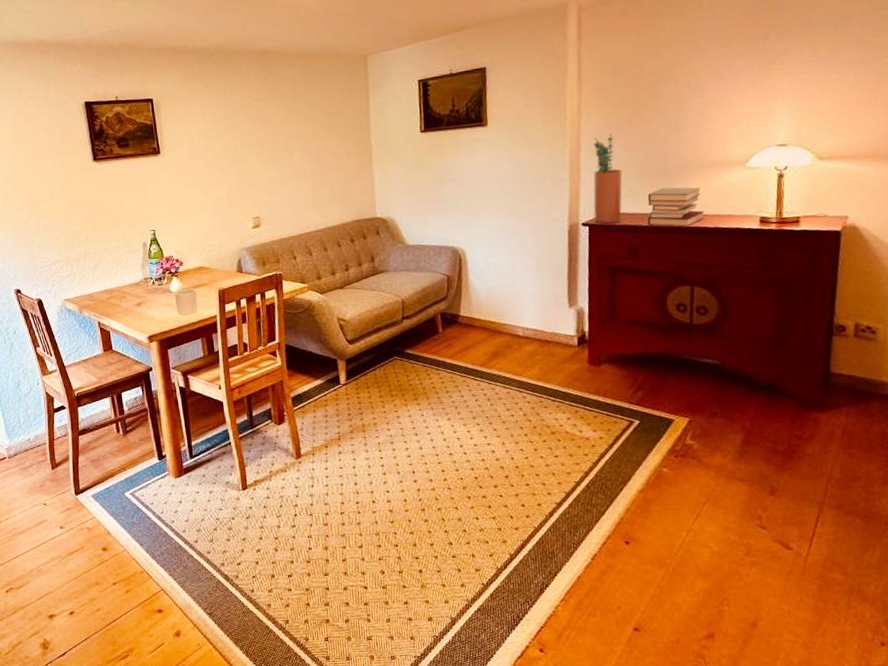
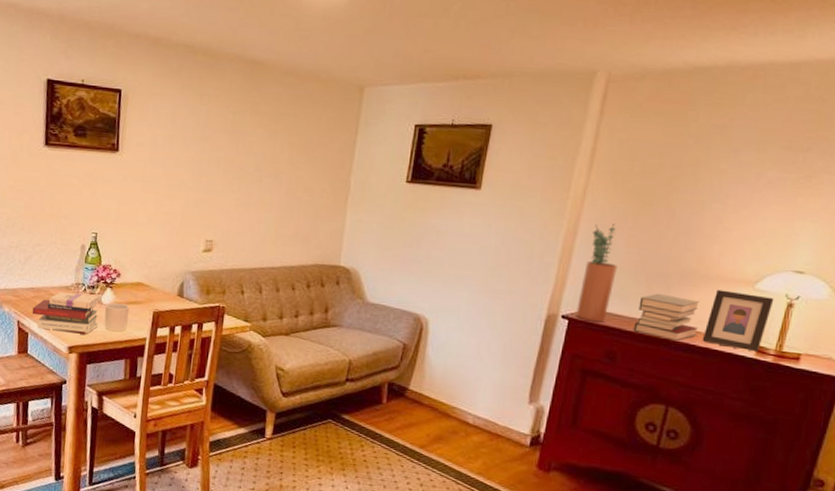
books: none [109,286,171,325] -> present [32,292,99,335]
picture frame: none [710,172,766,224] -> present [702,289,774,353]

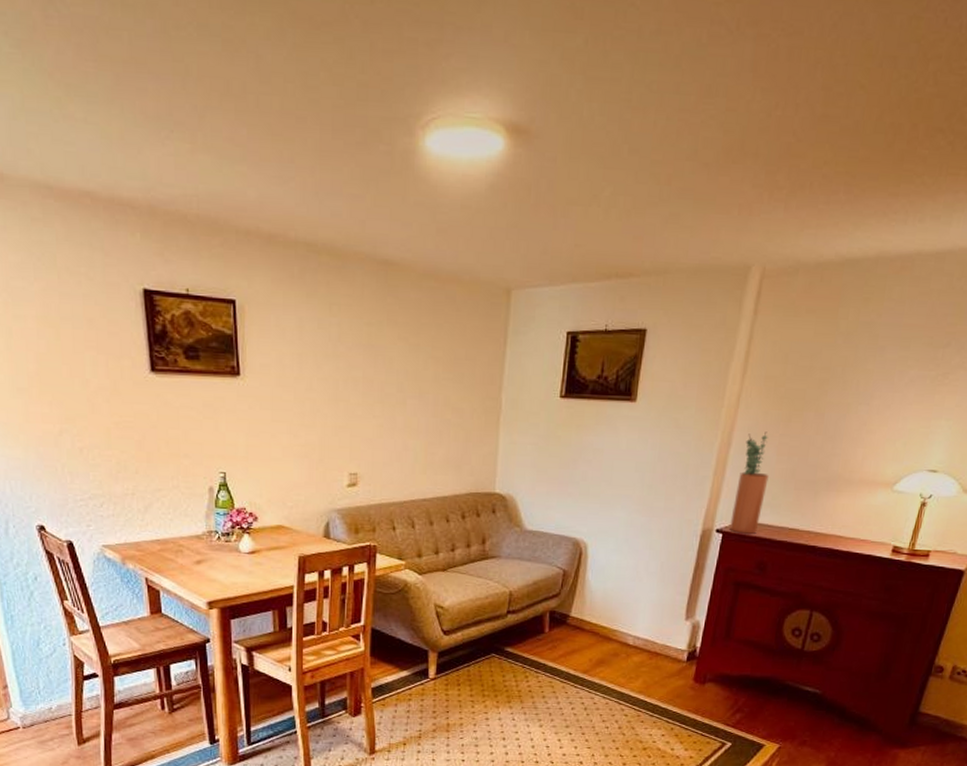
books: present [32,292,99,335] -> none [160,542,238,587]
mug: present [104,302,130,332] -> none [243,549,272,582]
books: present [633,293,699,341] -> none [782,500,843,547]
picture frame: present [702,289,774,353] -> none [844,493,910,553]

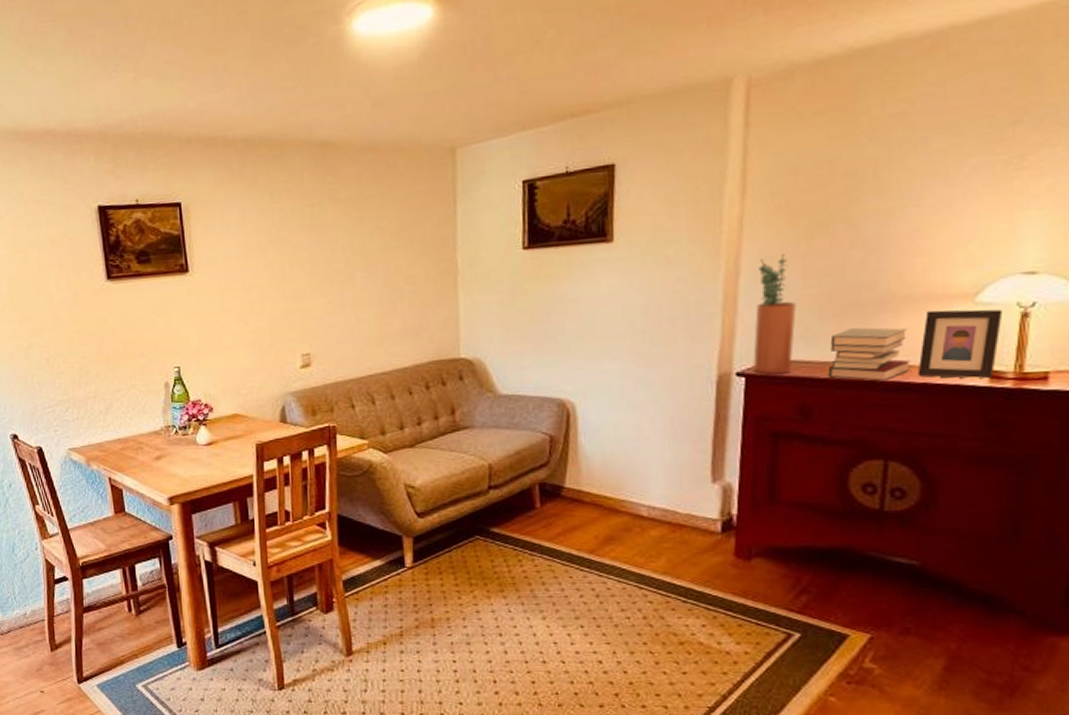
books: none [782,500,843,547] -> present [828,327,910,382]
picture frame: none [844,493,910,553] -> present [917,309,1003,379]

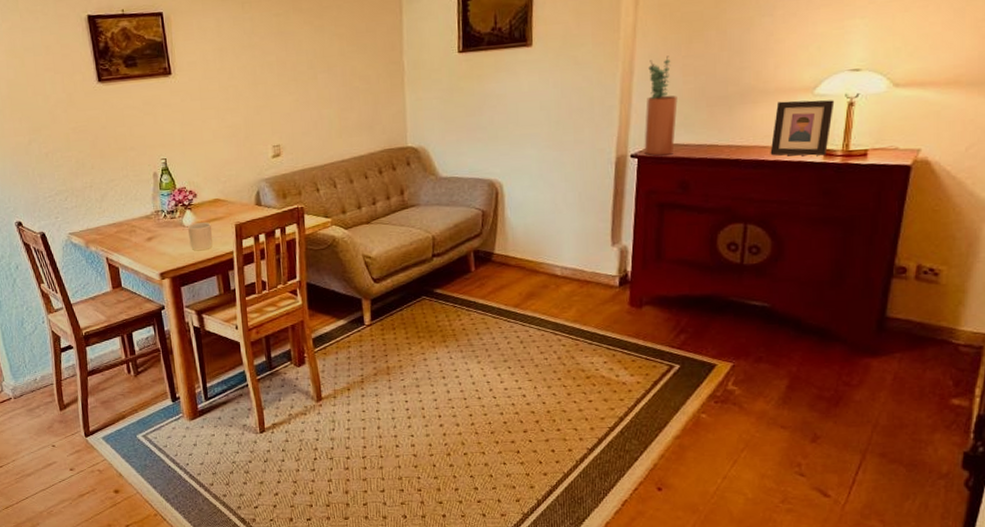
mug: none [201,440,230,474] -> present [187,222,213,251]
books: present [828,327,910,382] -> none [702,116,764,160]

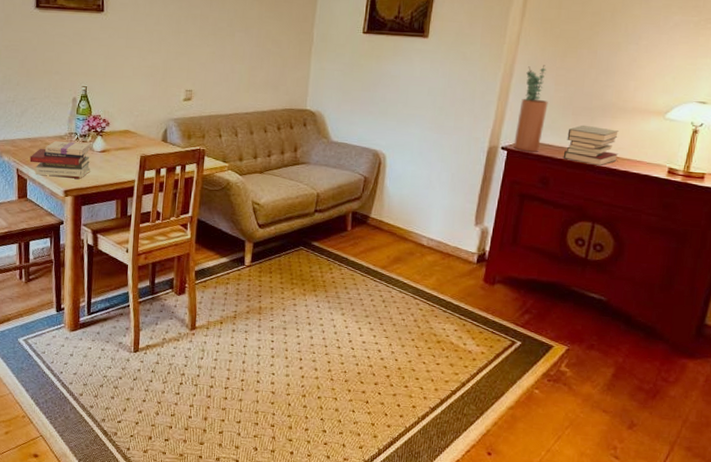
books: none [118,220,184,261] -> present [29,141,91,179]
mug: present [187,222,213,251] -> none [96,149,119,176]
books: none [702,116,764,160] -> present [563,125,619,166]
picture frame: present [770,100,835,157] -> none [622,120,682,174]

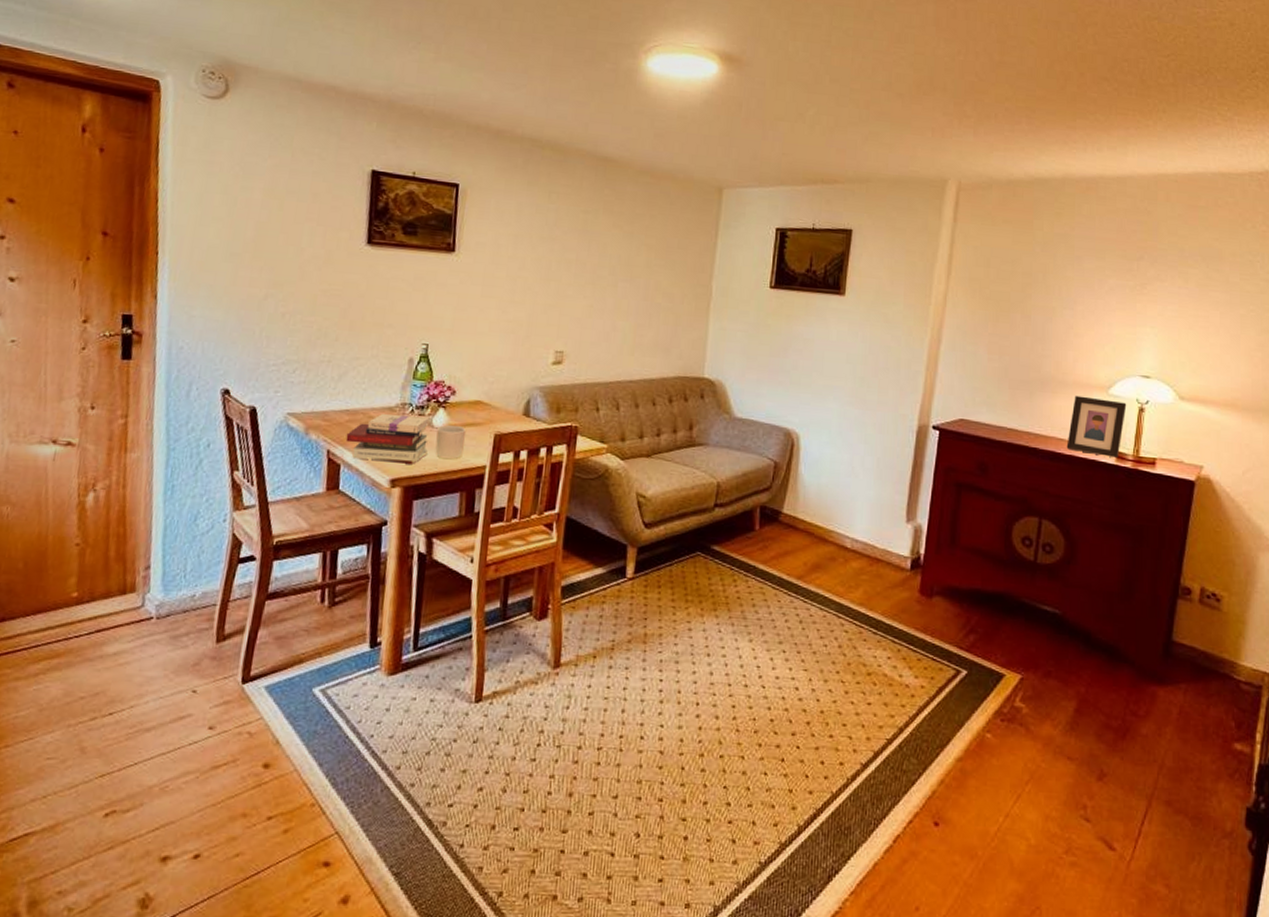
mug: none [96,149,119,176] -> present [435,424,467,460]
vase: present [513,65,548,153] -> none [946,330,982,433]
books: present [563,125,619,166] -> none [1001,400,1061,450]
picture frame: none [622,120,682,174] -> present [1066,395,1127,459]

